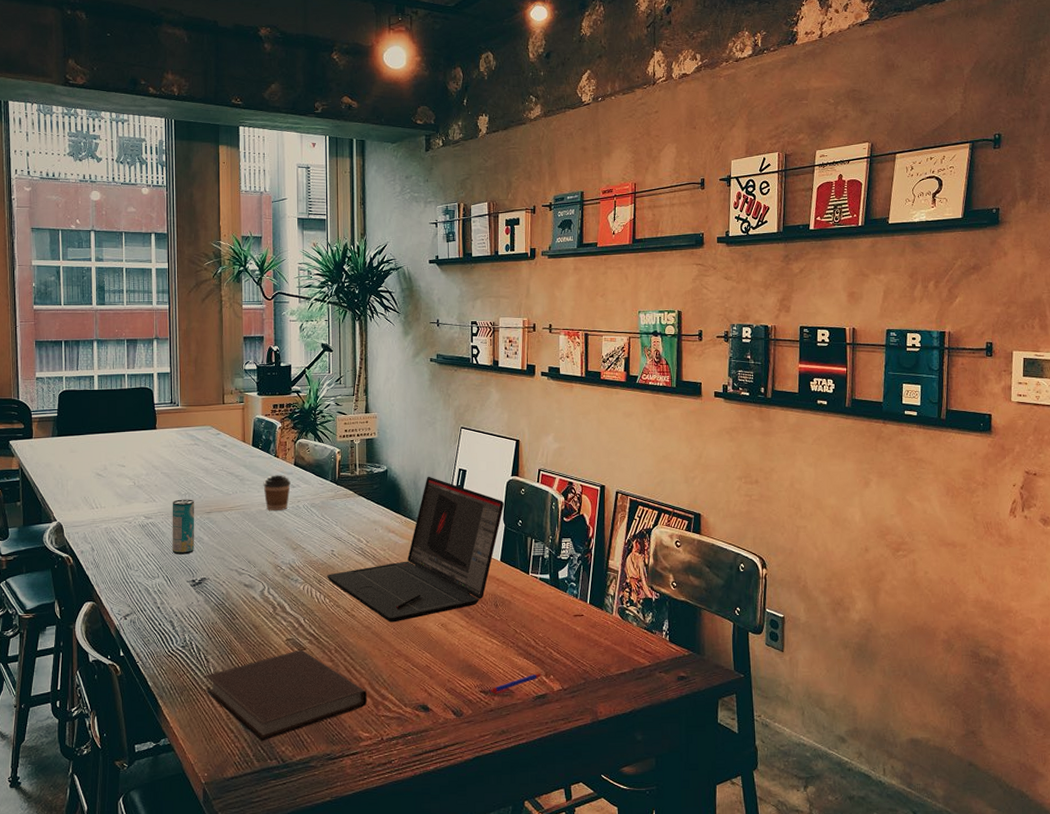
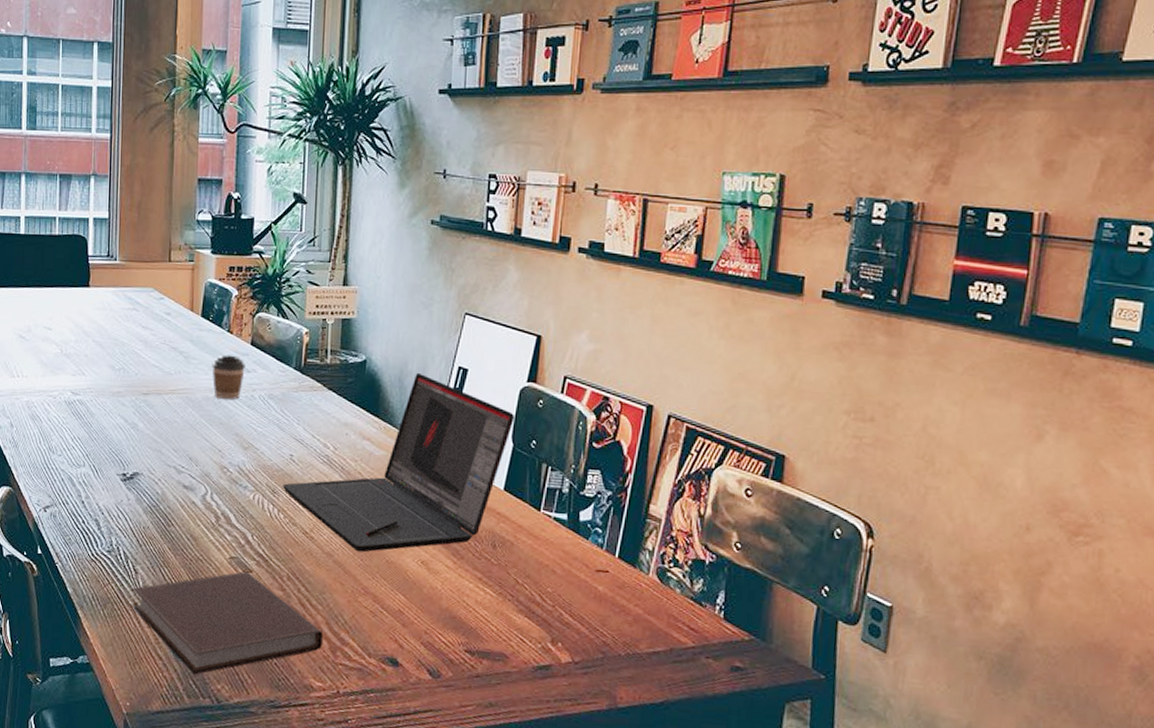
beverage can: present [172,499,195,555] -> none [101,375,130,442]
pen: present [489,673,543,695] -> none [476,638,548,658]

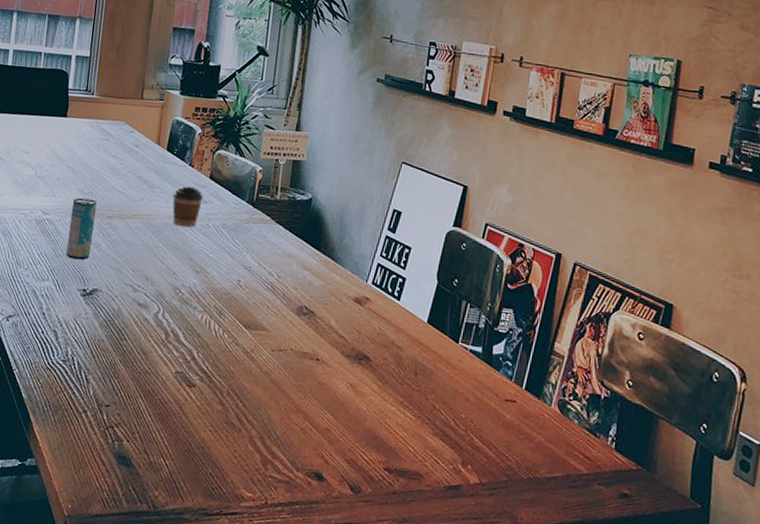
beverage can: none [101,375,130,442] -> present [66,198,97,260]
notebook: present [132,571,324,675] -> none [81,385,257,481]
laptop: present [283,372,515,553] -> none [229,212,441,374]

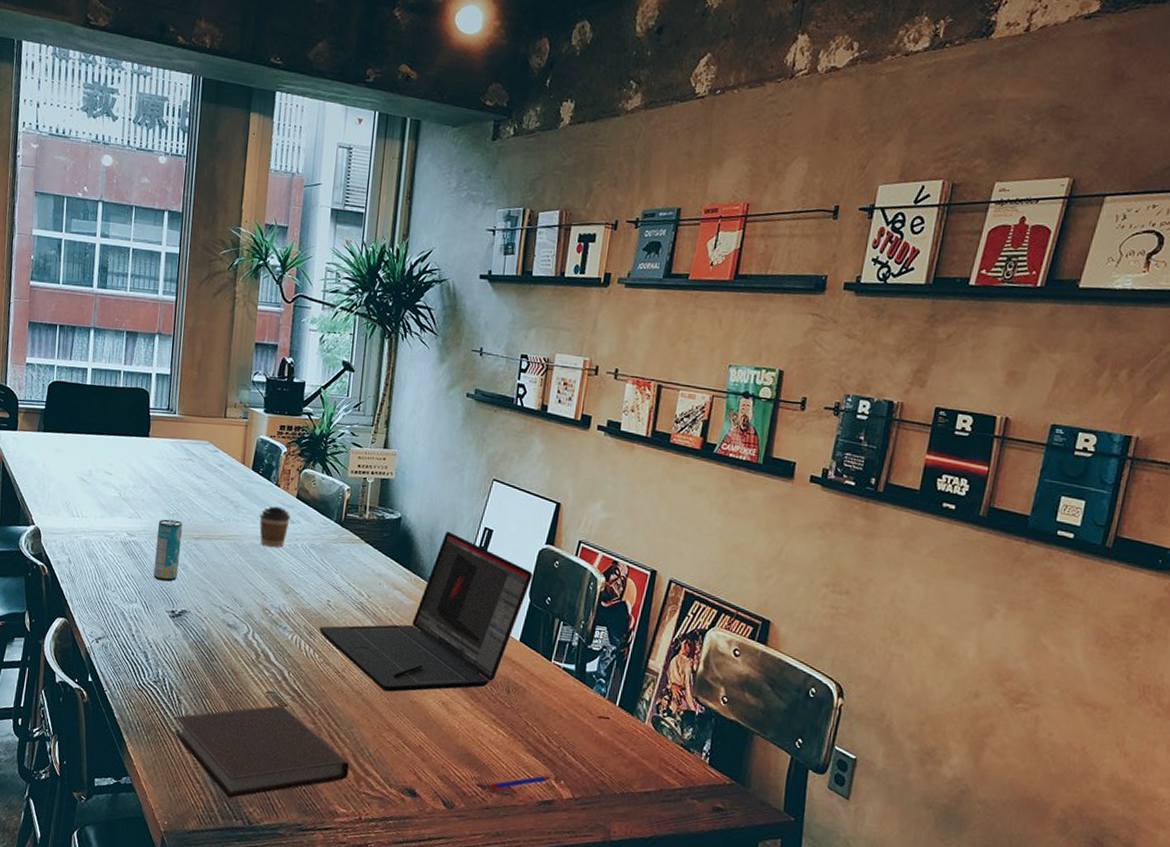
notebook: none [81,385,257,481] -> present [174,705,350,798]
laptop: none [229,212,441,374] -> present [319,531,533,692]
pen: none [394,459,460,476] -> present [487,775,553,792]

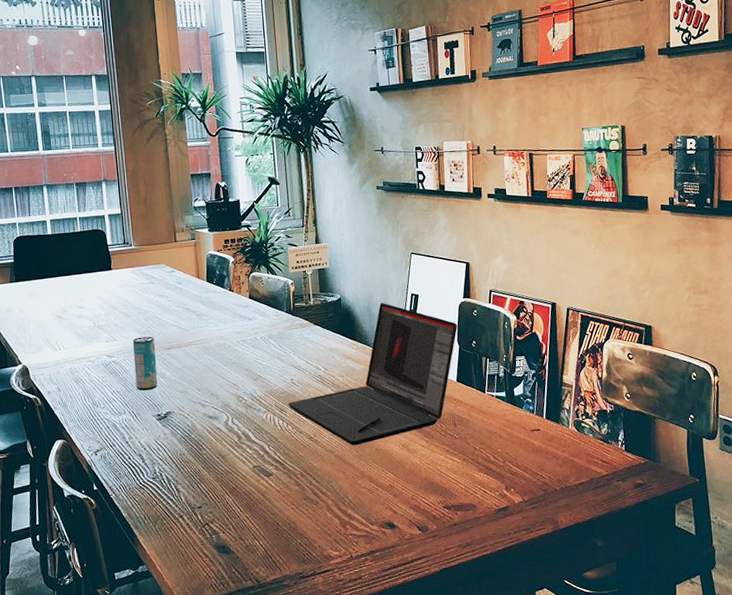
notebook: present [174,705,350,798] -> none [177,475,335,564]
coffee cup: present [259,506,290,548] -> none [220,308,247,344]
pen: present [487,775,553,792] -> none [452,487,504,510]

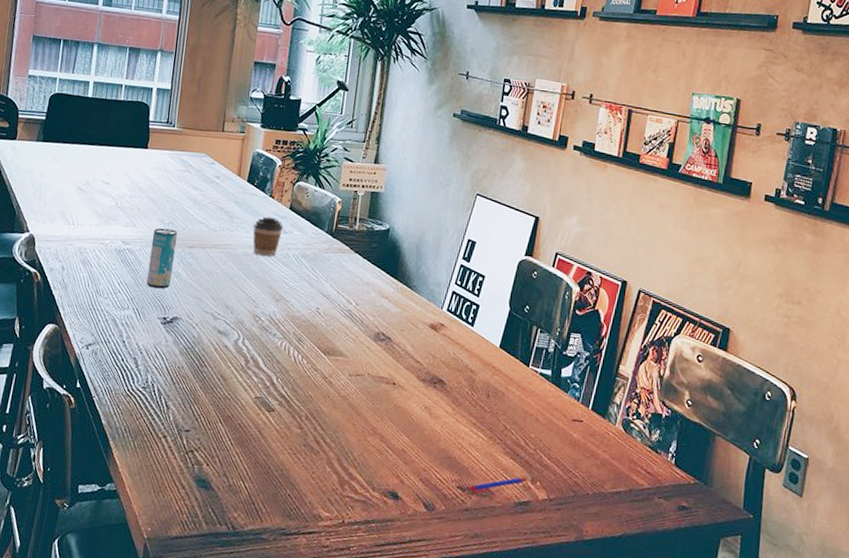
coffee cup: none [220,308,247,344] -> present [253,216,283,257]
laptop: present [288,302,458,446] -> none [308,242,513,397]
pen: none [452,487,504,510] -> present [467,477,529,494]

